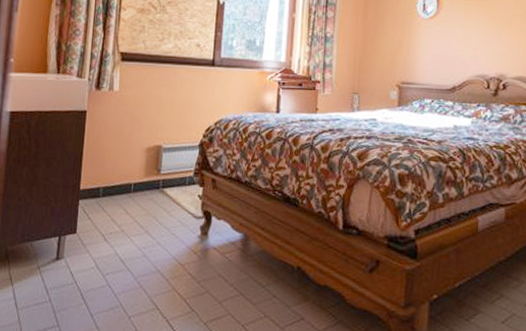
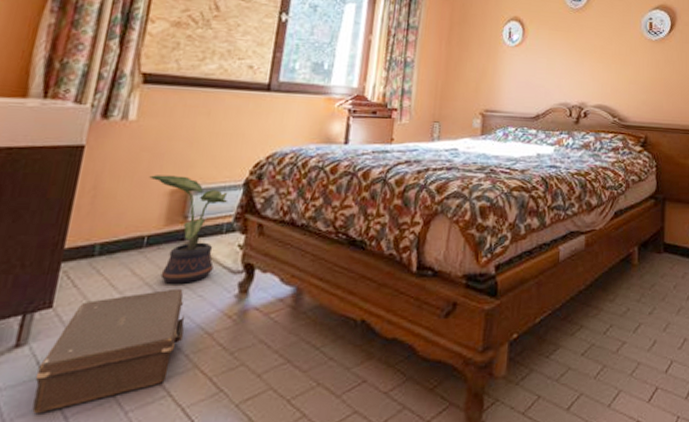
suitcase: none [70,226,164,310] -> present [32,288,186,414]
potted plant: none [131,135,189,224] -> present [149,175,228,285]

